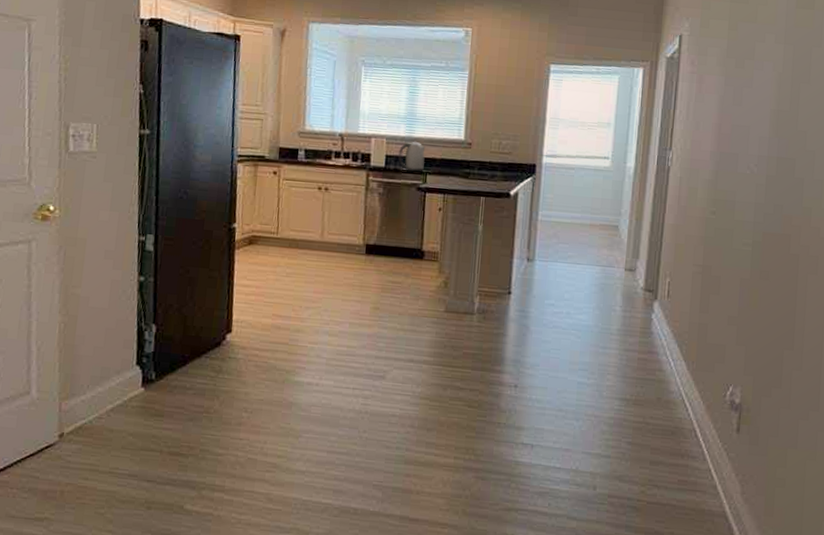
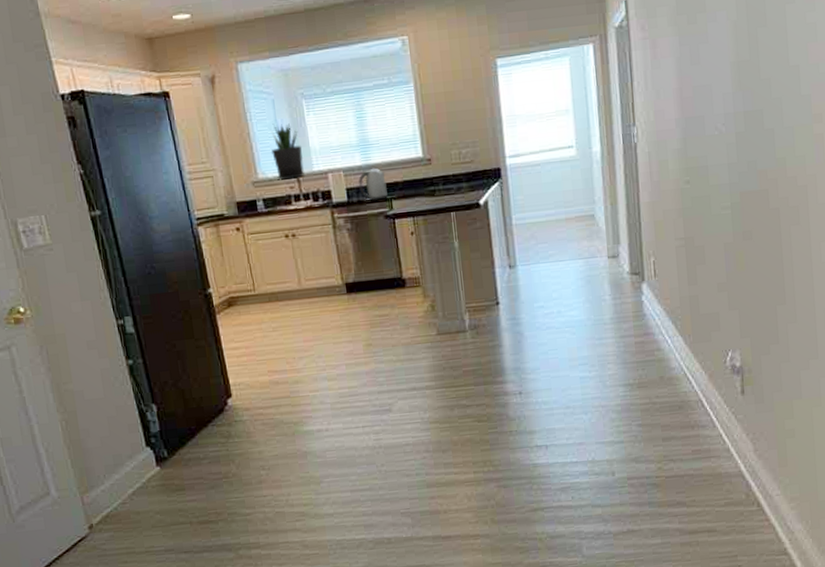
planter: none [323,82,352,137] -> present [270,123,304,180]

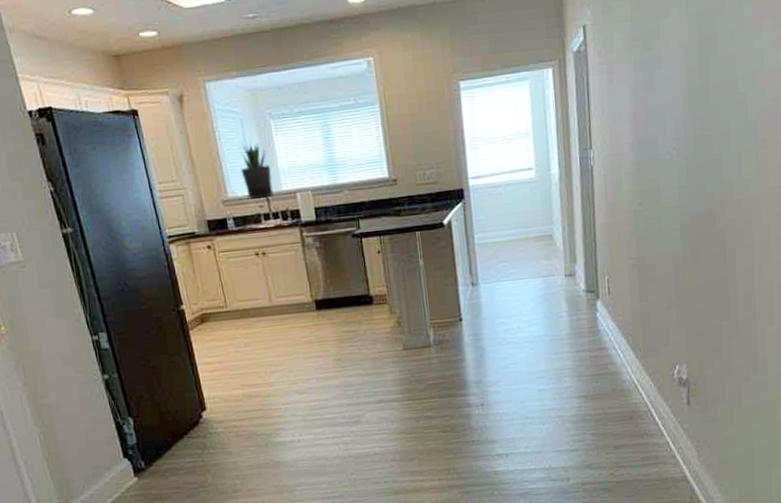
kettle: present [358,168,388,201] -> none [326,188,355,220]

